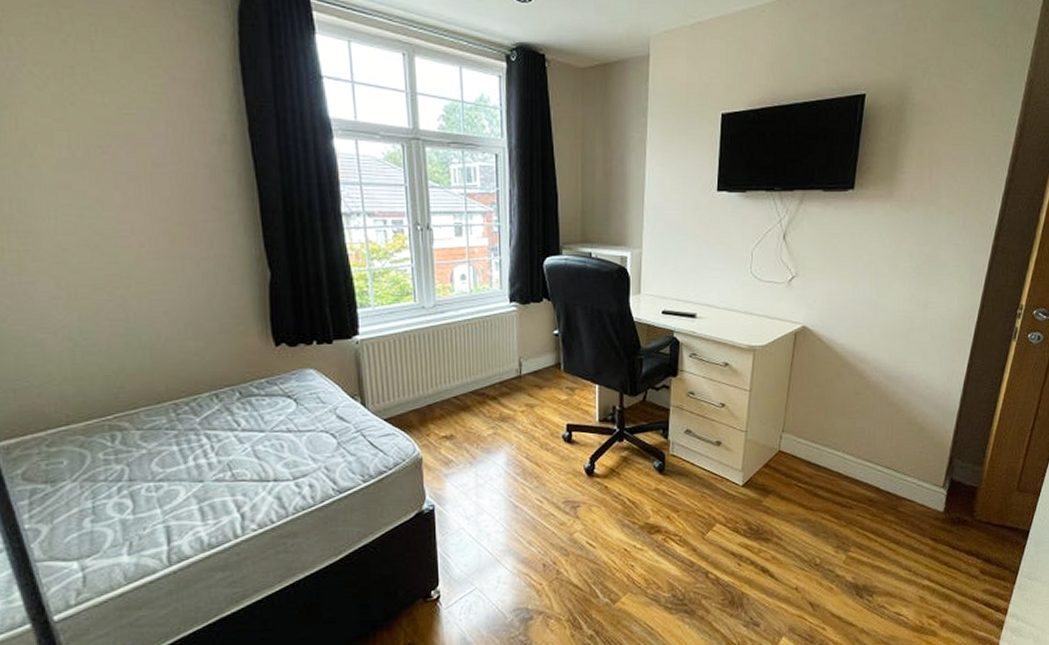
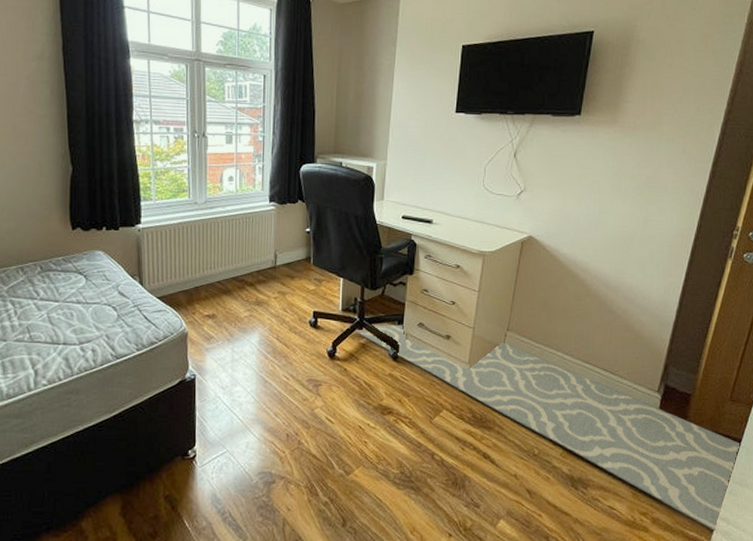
rug: none [604,433,1028,630] -> present [346,324,741,533]

